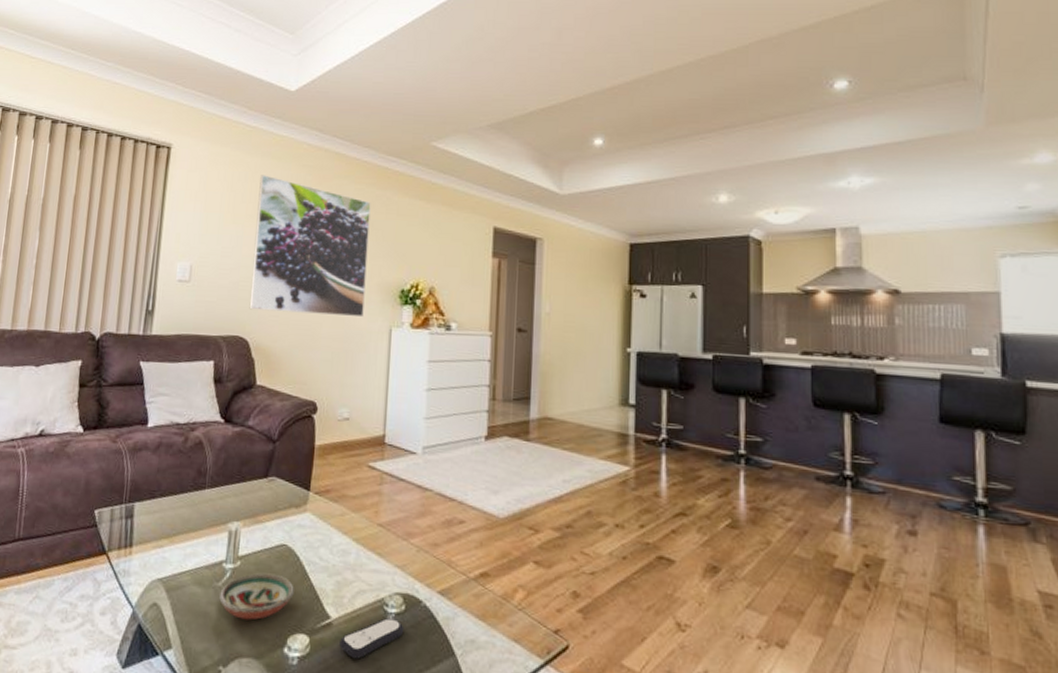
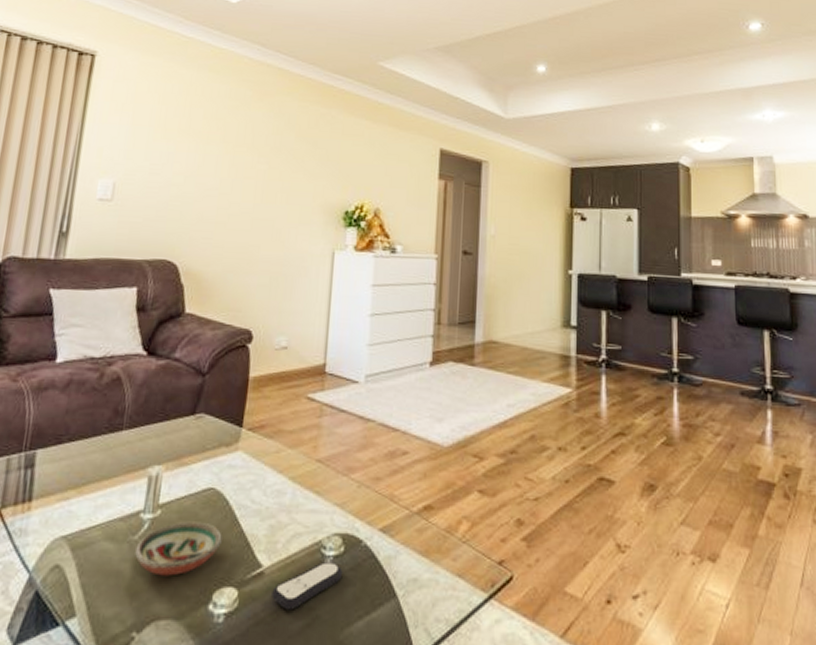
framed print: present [249,175,371,318] -> none [179,88,315,240]

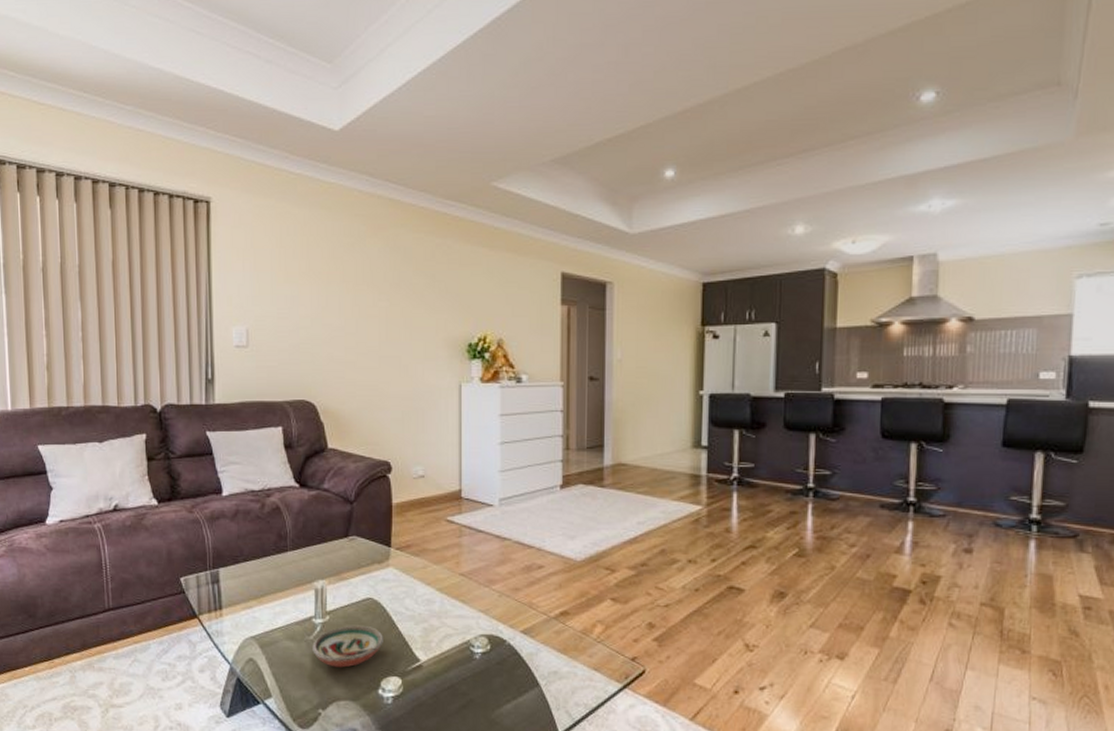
remote control: present [271,561,343,610] -> none [431,656,491,695]

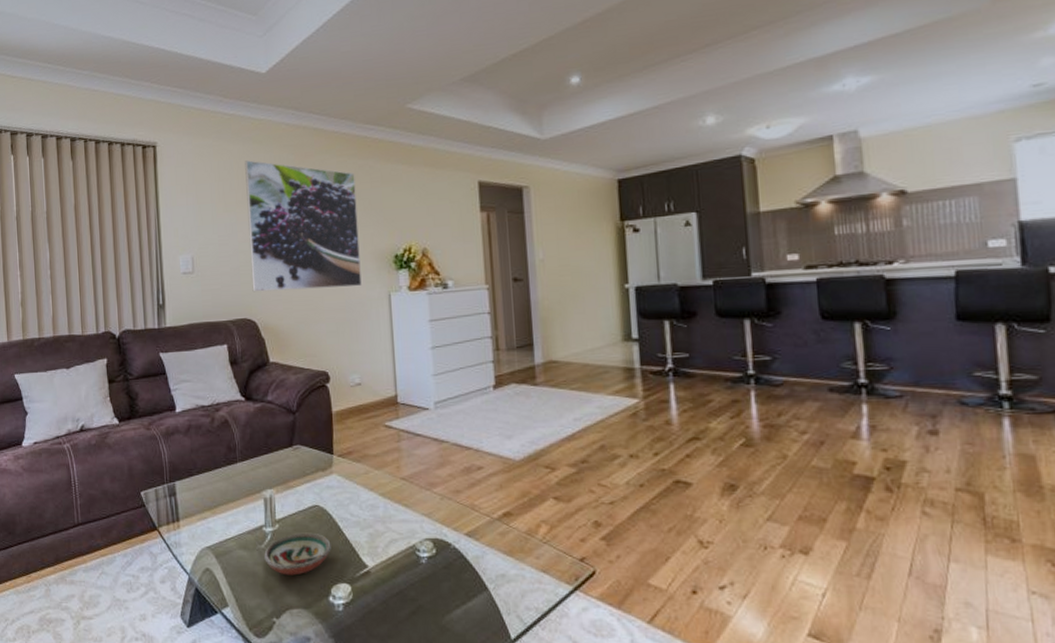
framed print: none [311,227,431,375] -> present [245,160,362,292]

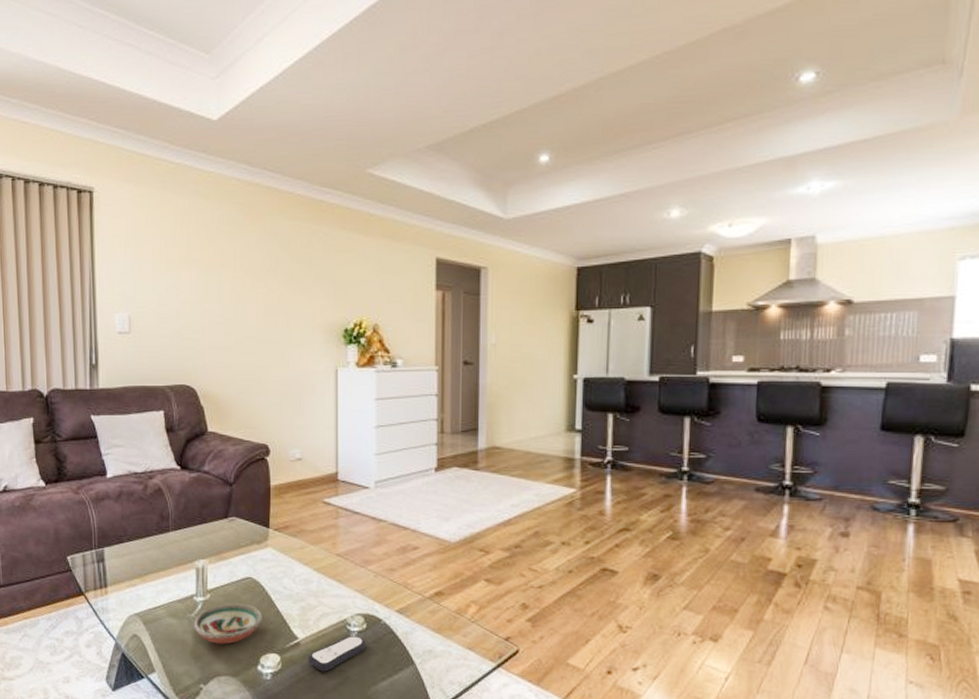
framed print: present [245,160,362,292] -> none [190,216,308,360]
remote control: none [379,561,438,601] -> present [308,635,367,672]

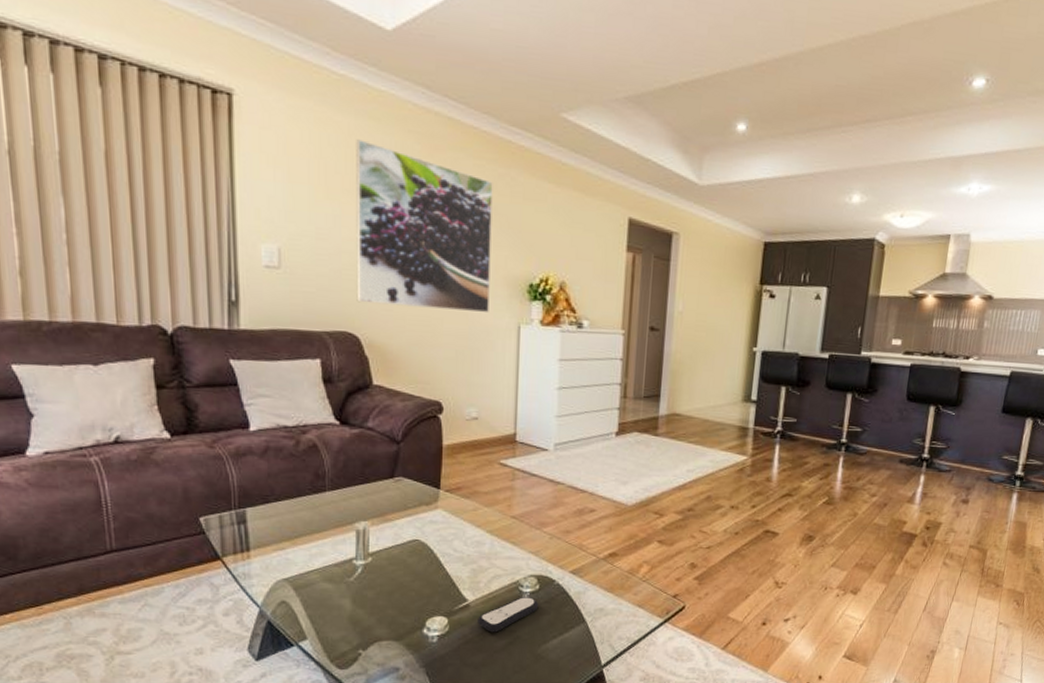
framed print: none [190,216,308,360] -> present [356,139,493,314]
decorative bowl: present [194,603,262,645] -> none [353,566,430,609]

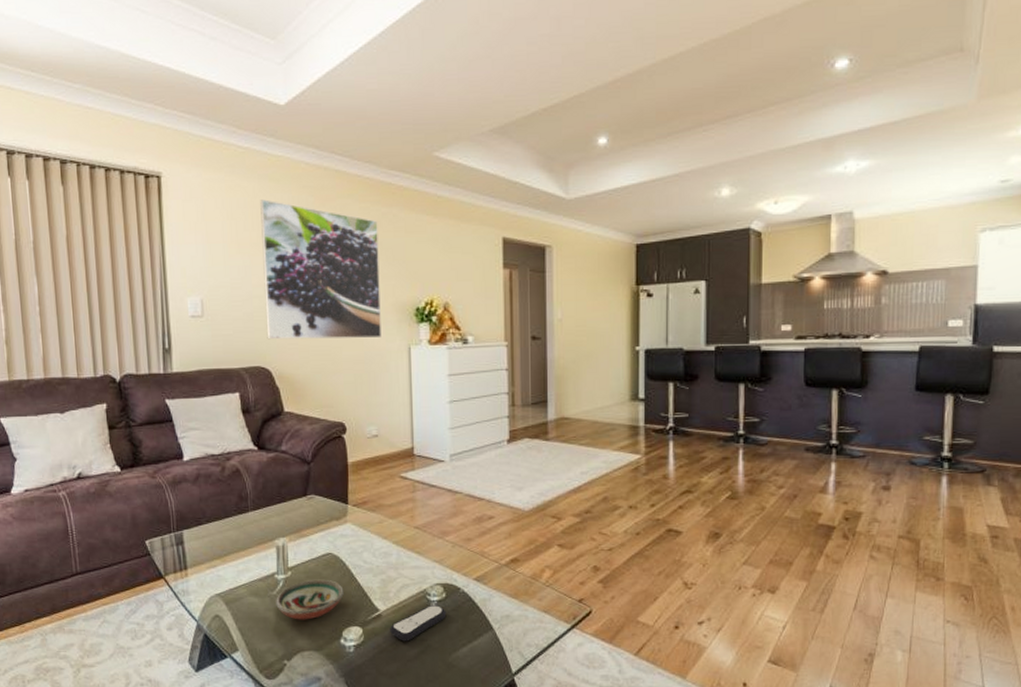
decorative bowl: none [353,566,430,609] -> present [276,579,344,620]

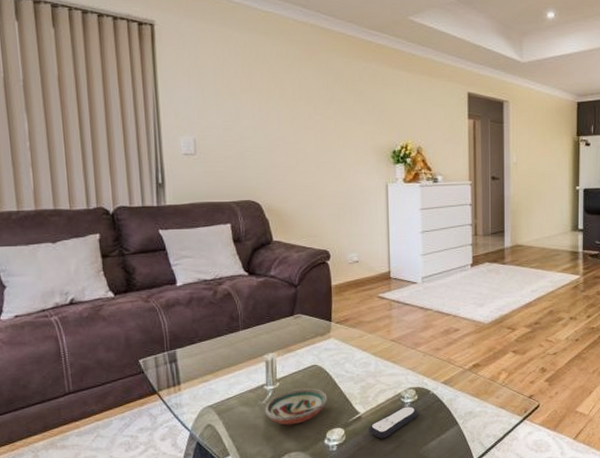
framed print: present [260,199,382,340] -> none [251,50,362,177]

